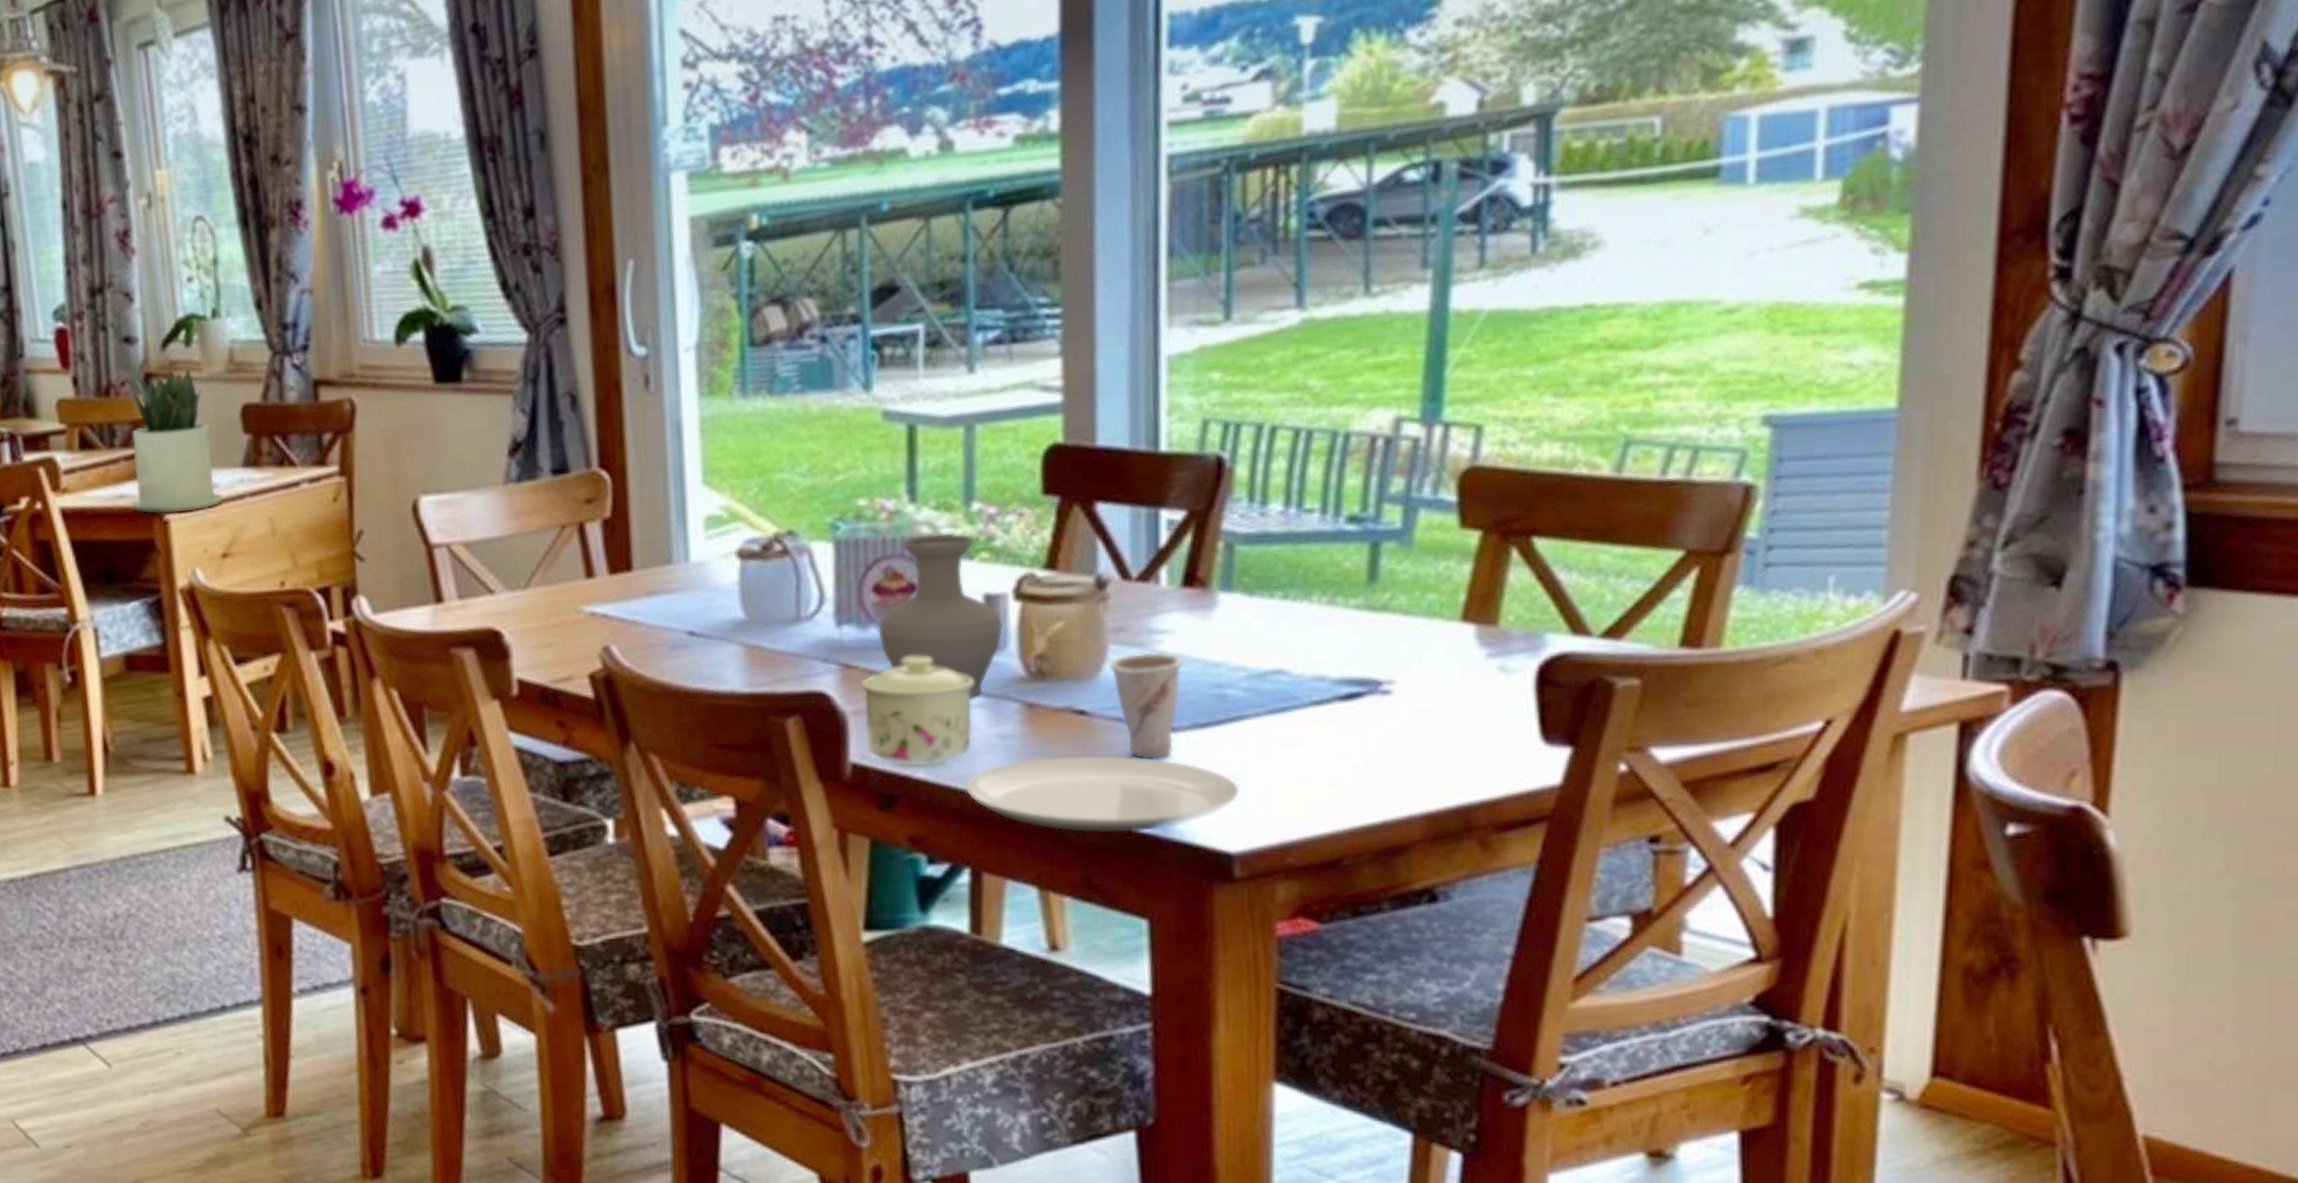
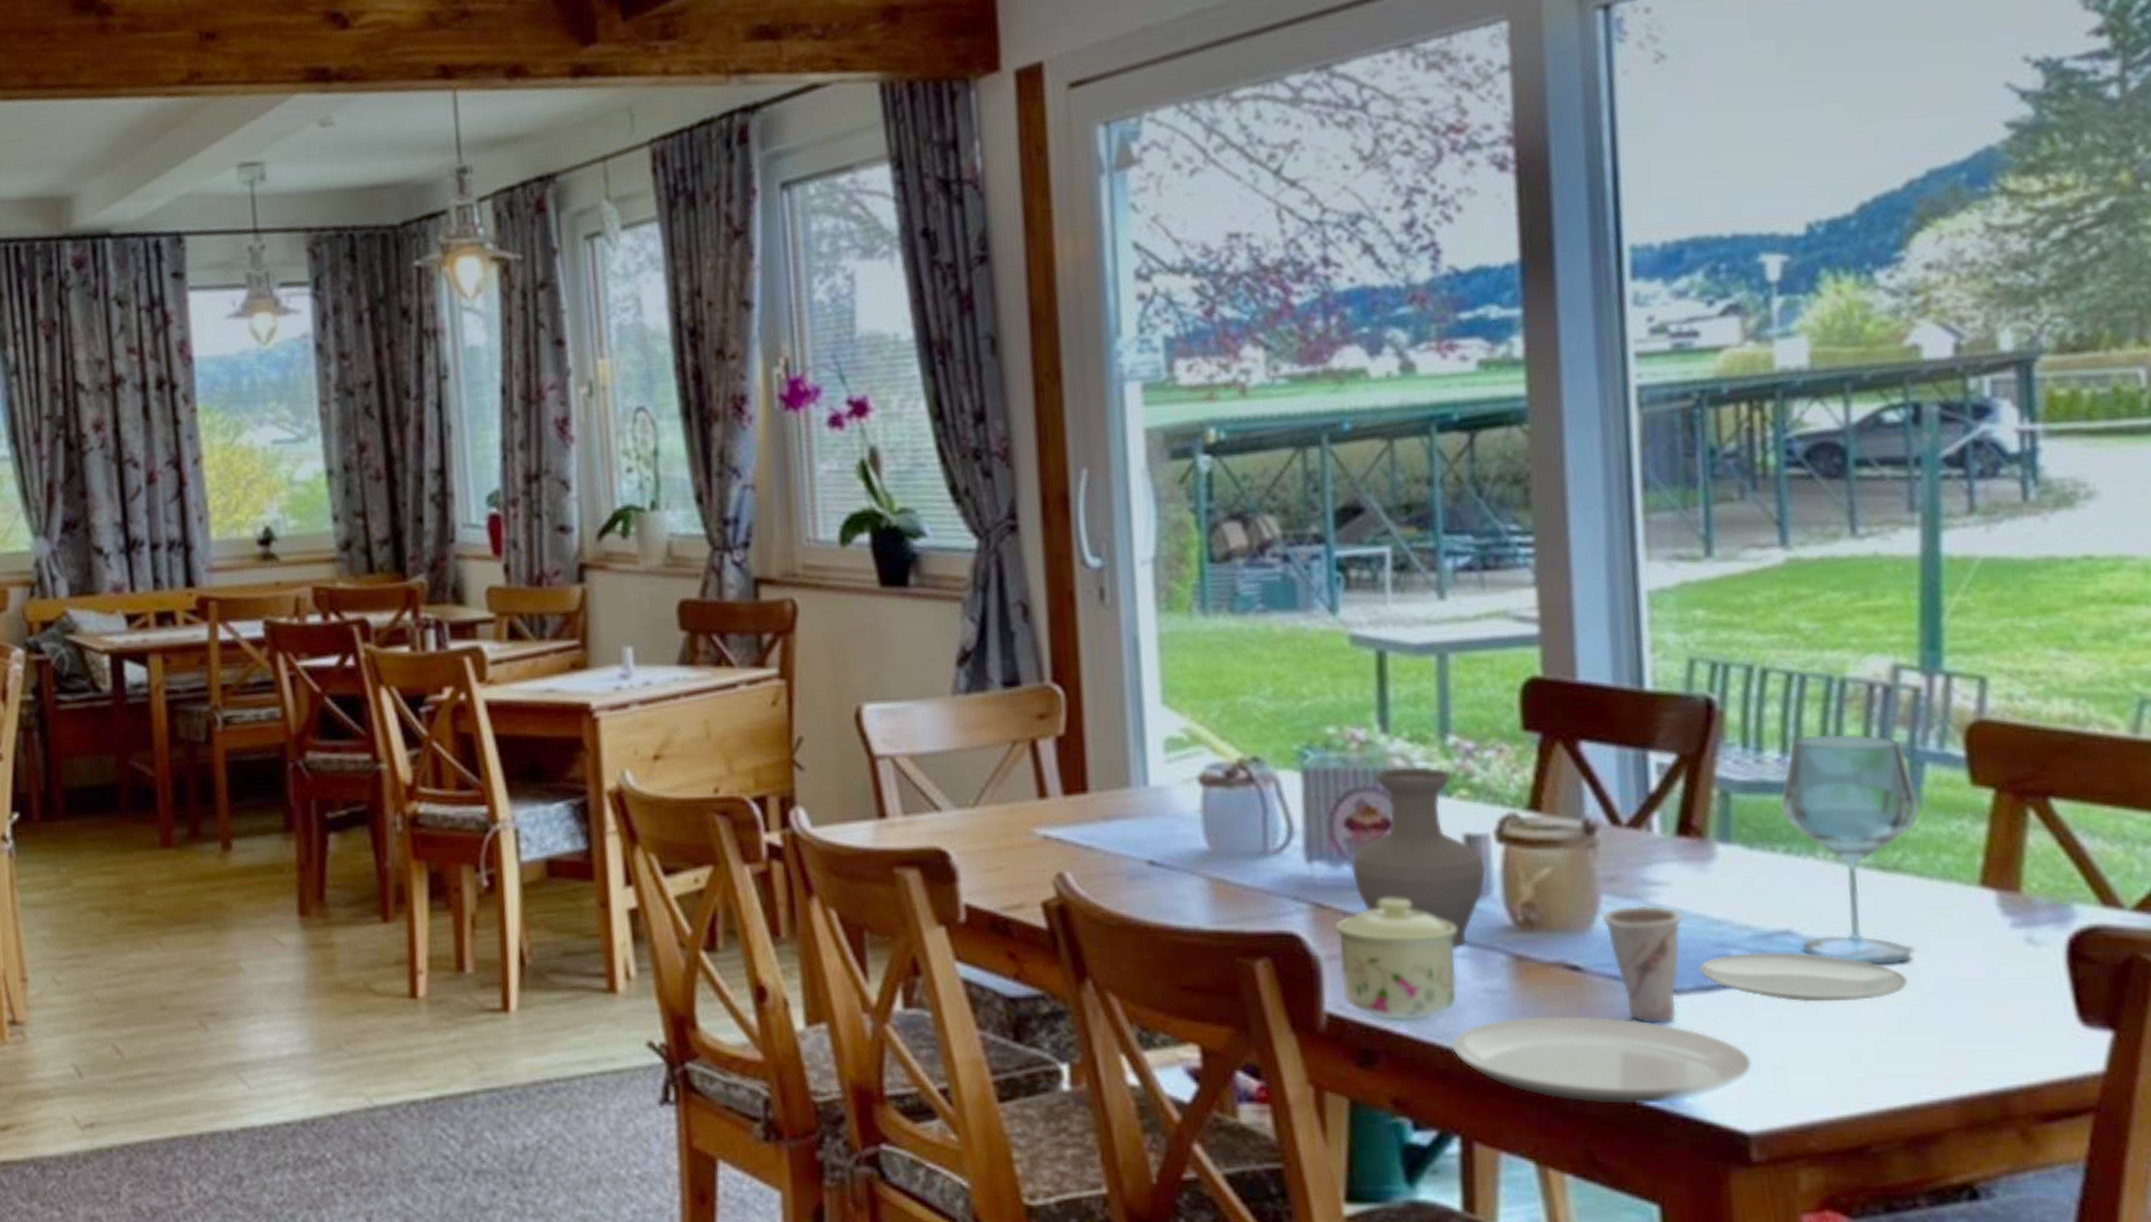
planter: present [123,367,223,514] -> none [557,559,656,711]
plate: none [1196,689,1387,734] -> present [1699,952,1908,1002]
wine glass: none [1281,485,1410,697] -> present [1780,734,1919,964]

